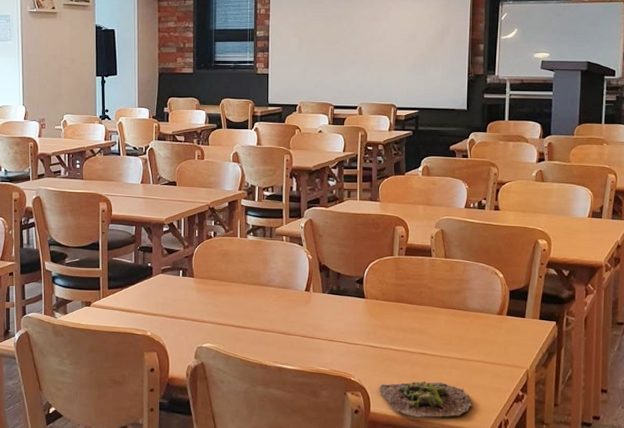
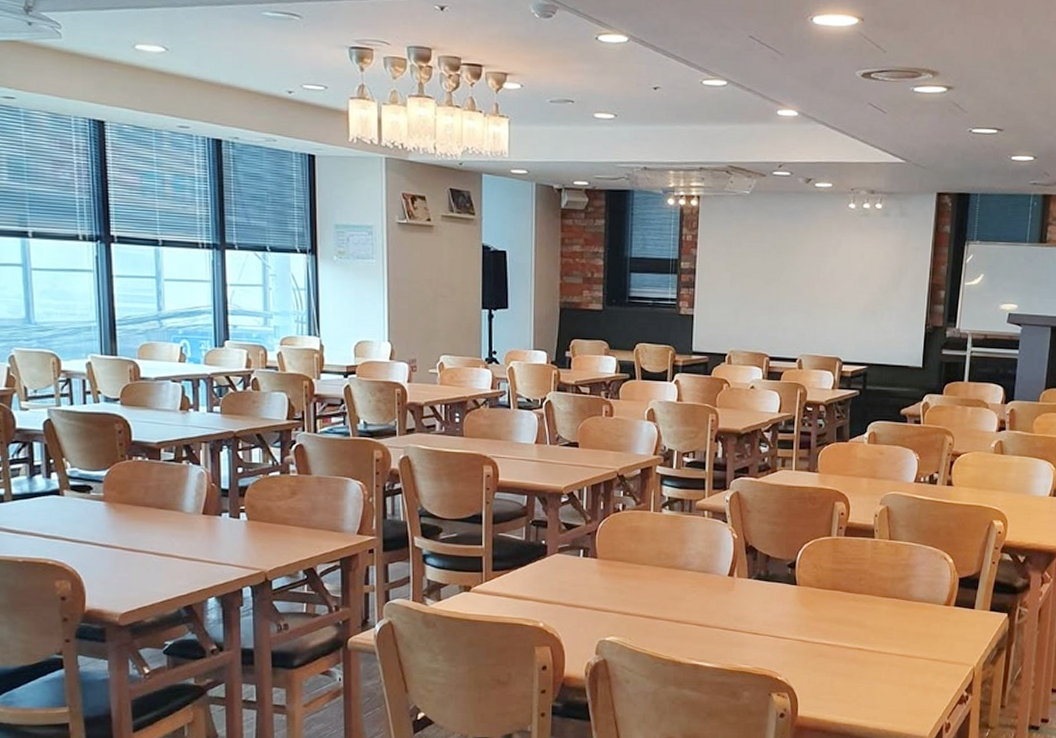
succulent plant: present [379,381,473,418] -> none [808,680,912,722]

